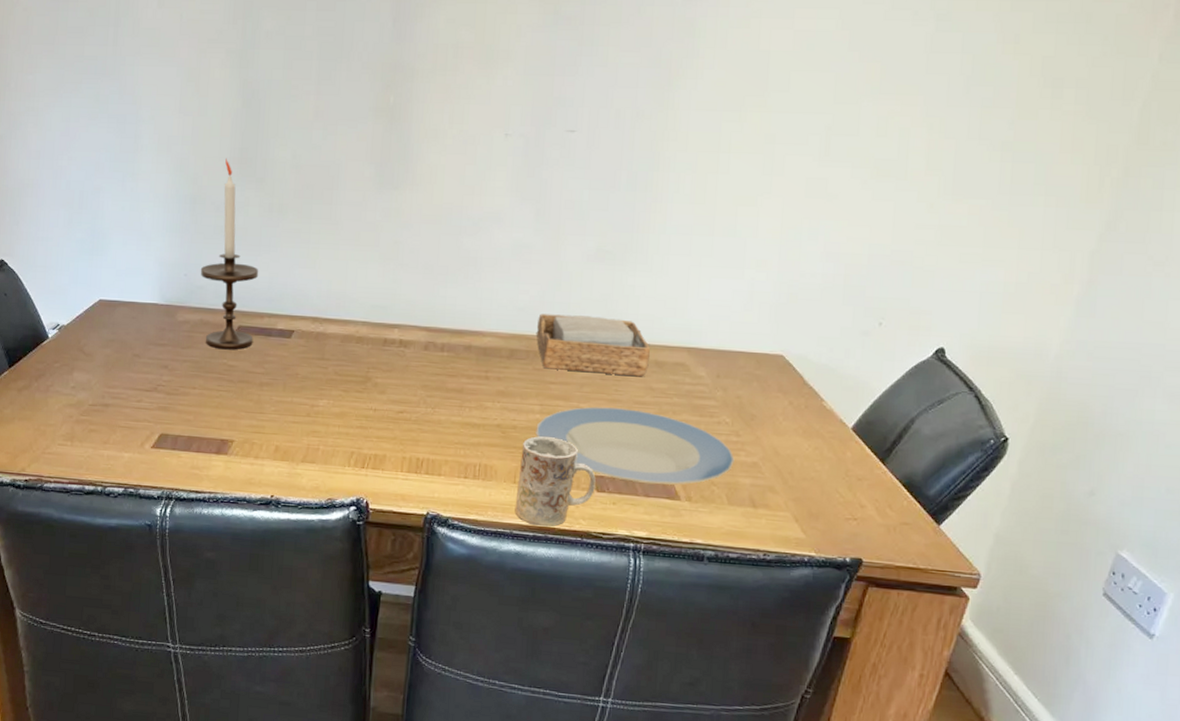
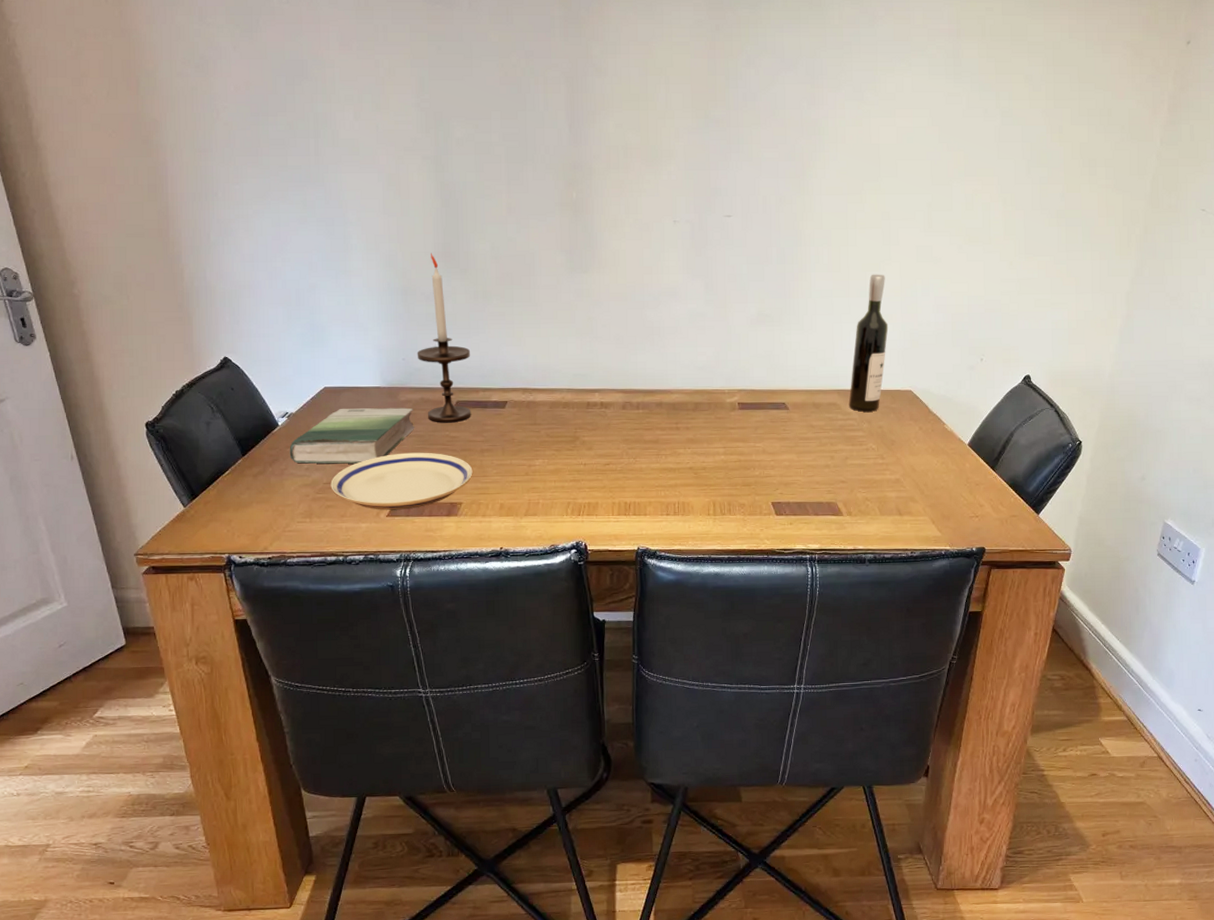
book: none [56,324,191,387] -> present [289,408,415,464]
plate: none [96,379,249,442] -> present [330,452,473,510]
mug: present [515,436,596,527] -> none [710,474,775,549]
plate: present [535,406,735,485] -> none [722,444,882,505]
napkin holder: present [536,313,650,377] -> none [714,370,808,418]
bottle: none [700,209,762,377] -> present [848,274,889,412]

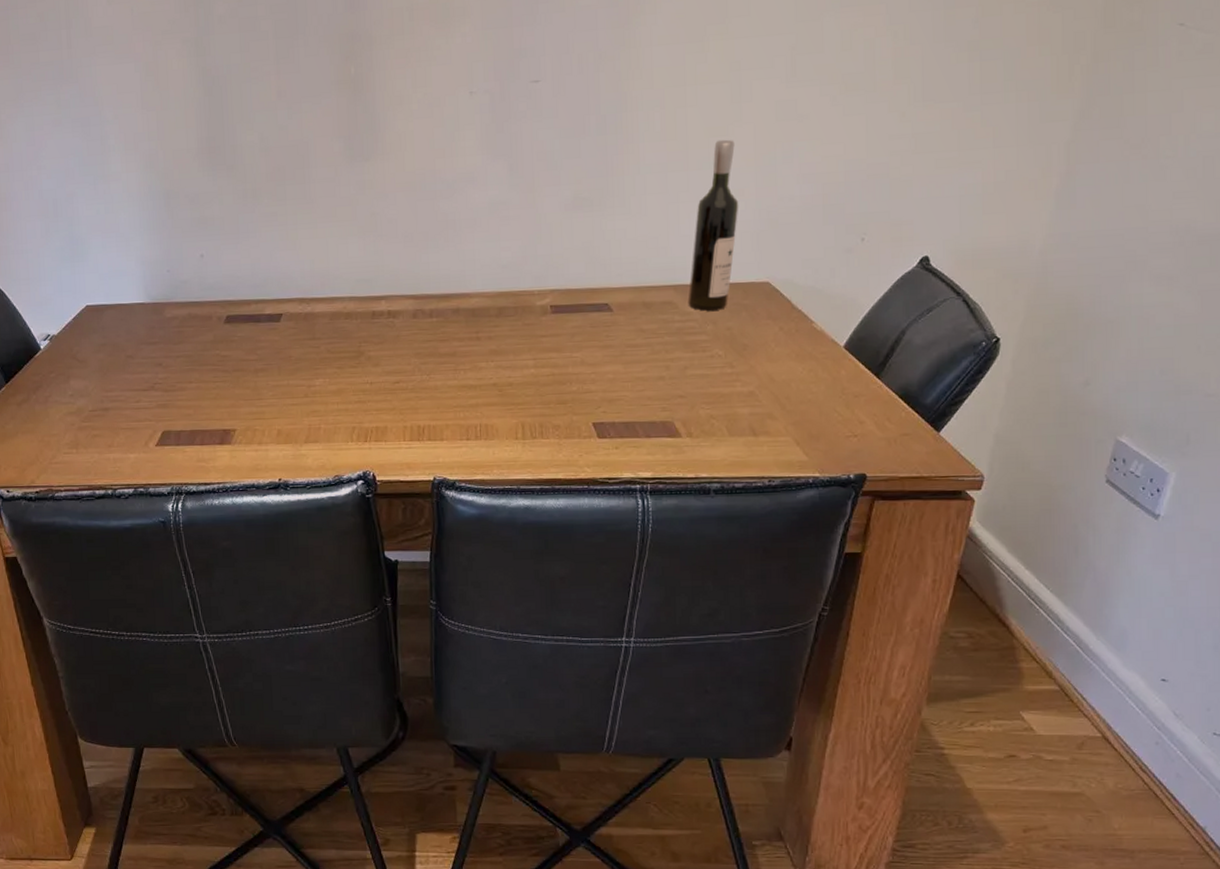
book: present [289,408,415,464] -> none [52,325,183,390]
plate: present [330,452,473,510] -> none [96,374,247,439]
candlestick: present [417,253,471,423] -> none [182,149,243,341]

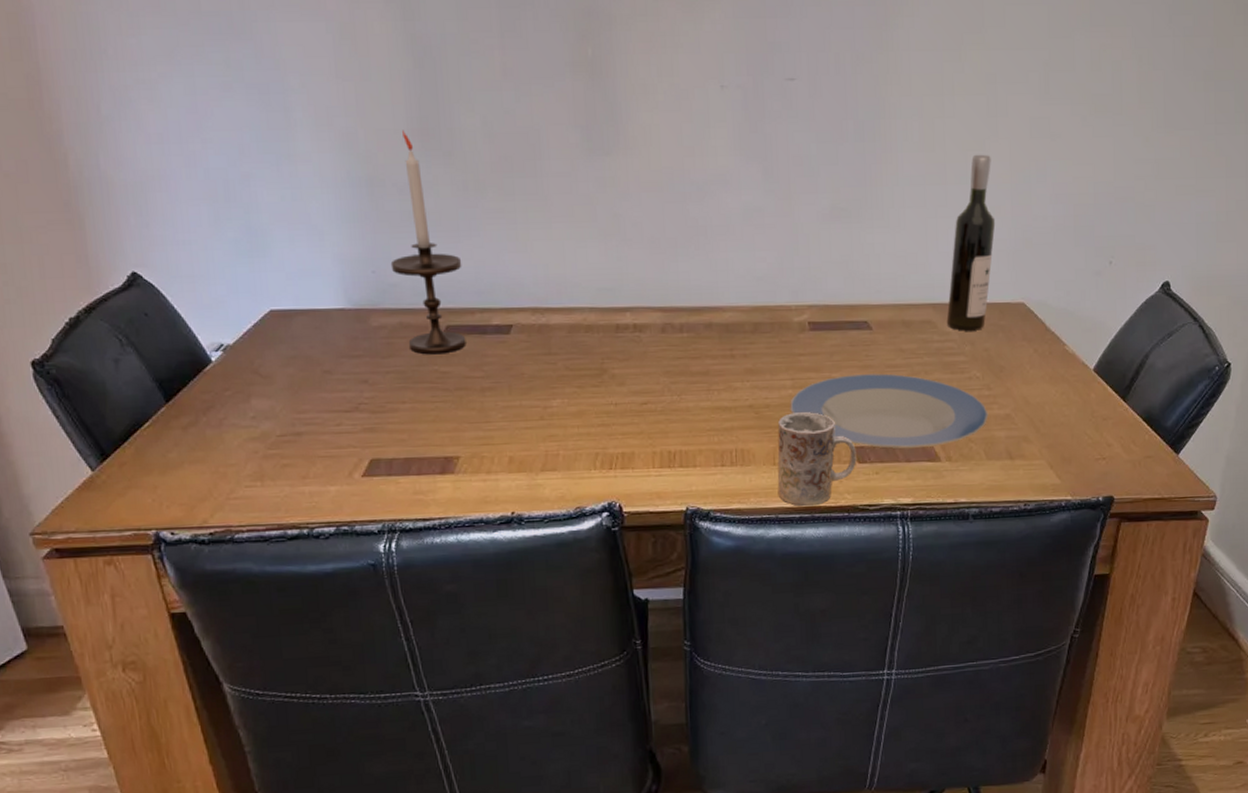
candlestick: none [182,149,243,341] -> present [390,130,466,355]
mug: none [519,390,596,479] -> present [777,412,857,507]
plate: none [532,353,731,425] -> present [790,373,989,449]

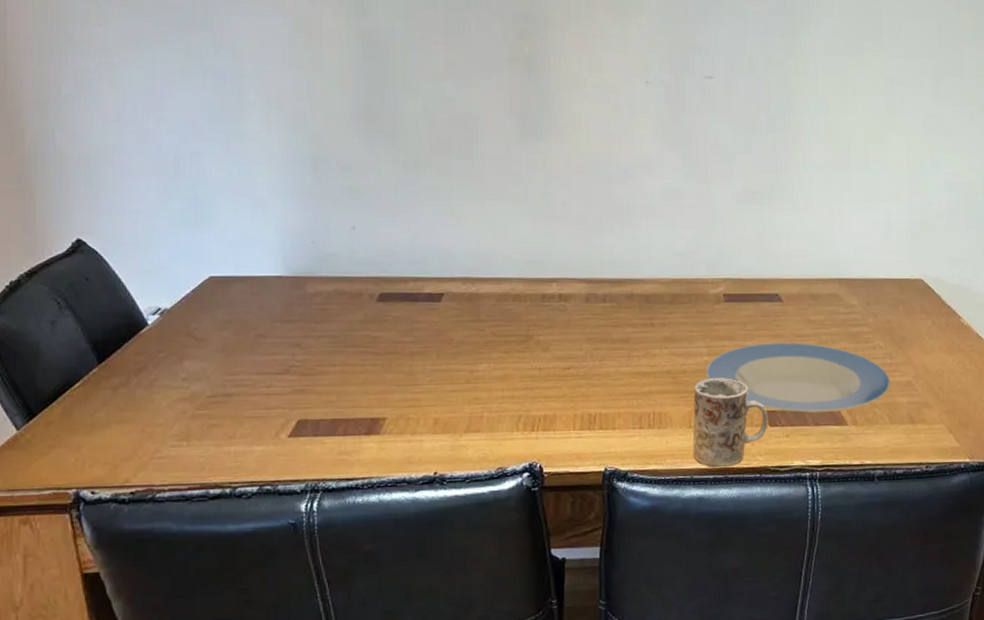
candlestick: present [390,130,466,355] -> none [330,114,398,320]
bottle: present [946,154,996,331] -> none [851,146,895,304]

